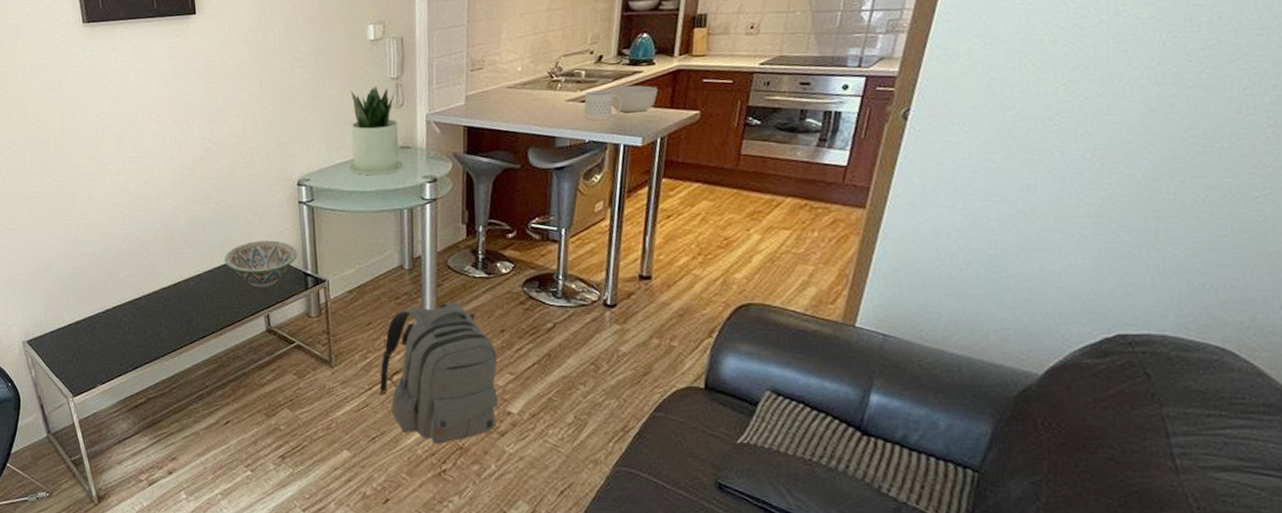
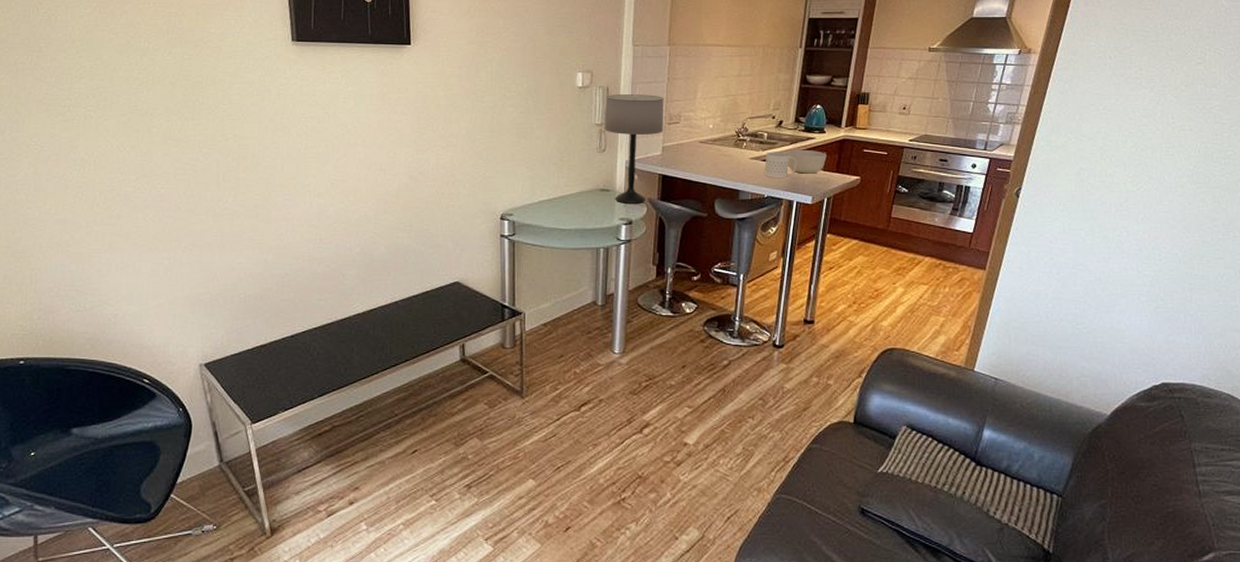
decorative bowl: present [224,240,298,288] -> none [423,271,496,317]
planter: present [348,85,404,176] -> none [550,130,603,215]
backpack: present [379,302,498,444] -> none [567,338,678,473]
table lamp: none [400,40,466,160] -> present [604,94,664,204]

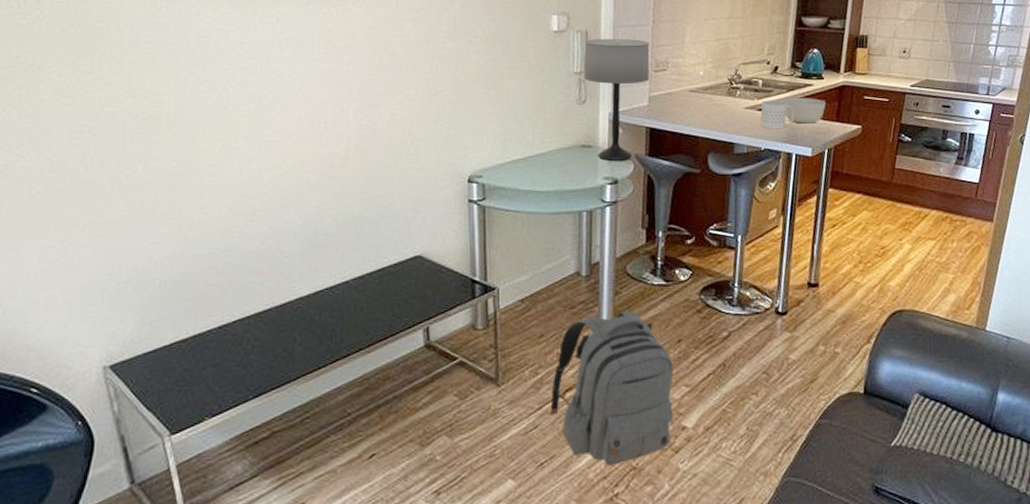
backpack: none [567,338,678,473] -> present [550,311,674,465]

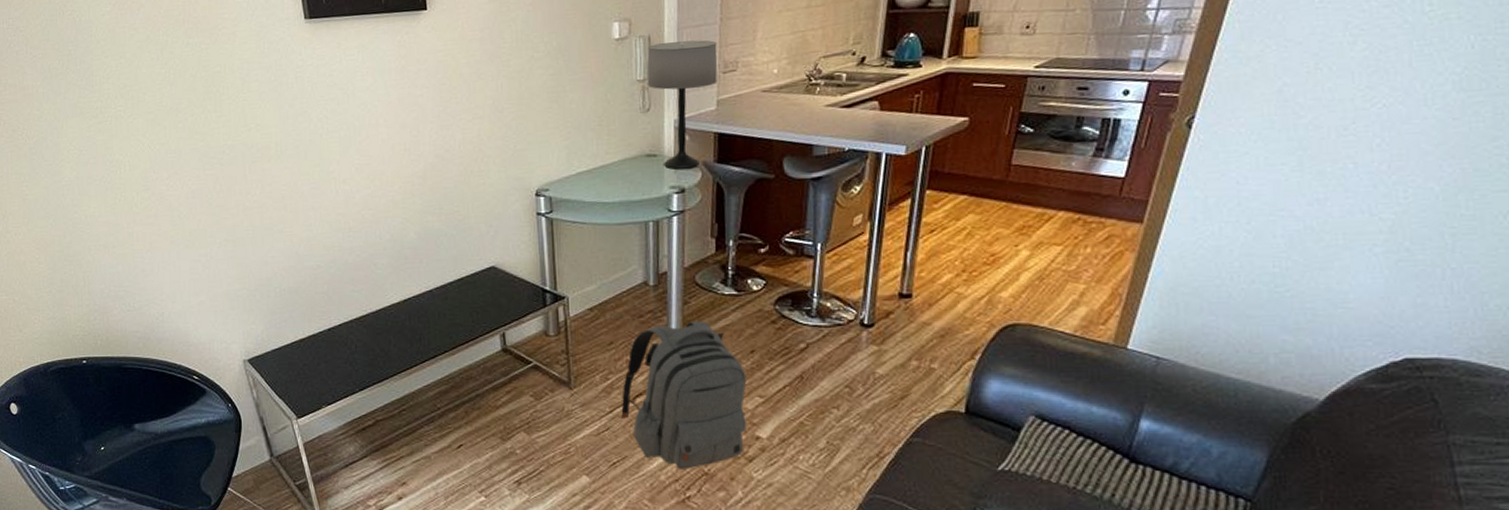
mug: present [760,100,795,130] -> none [843,94,886,128]
bowl: present [783,97,826,124] -> none [872,89,924,119]

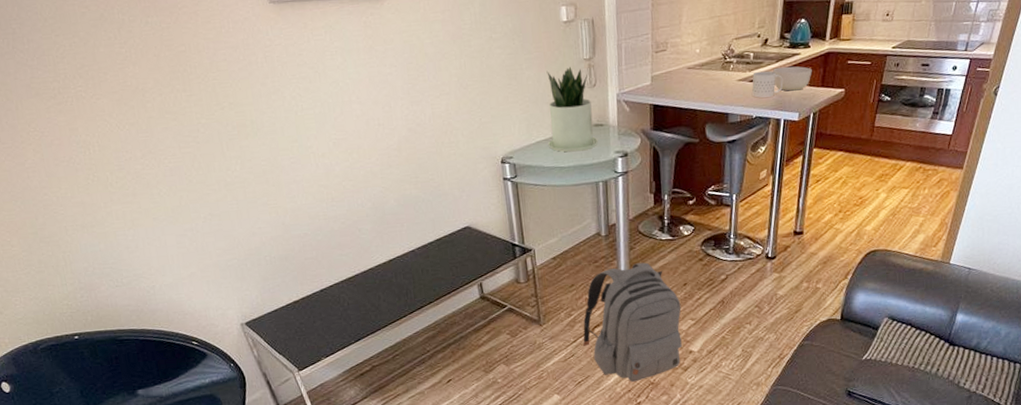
planter: none [590,88,650,186] -> present [546,66,598,152]
table lamp: present [647,40,718,169] -> none [592,23,651,137]
mug: none [843,94,886,128] -> present [751,71,783,99]
bowl: none [872,89,924,119] -> present [773,66,812,91]

